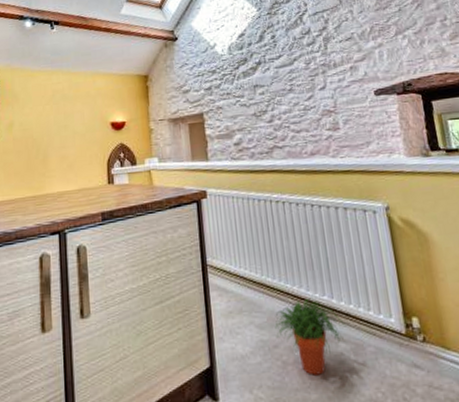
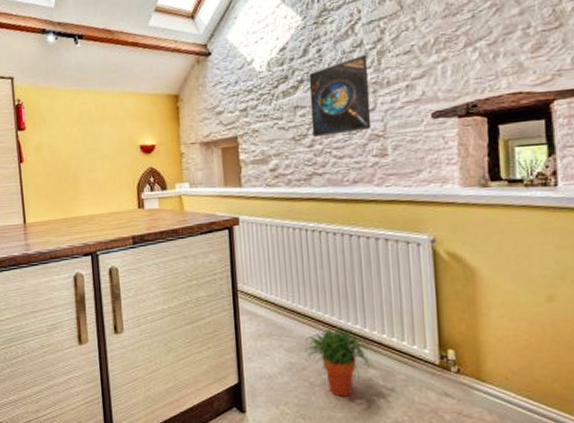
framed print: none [265,40,324,114] -> present [308,54,372,138]

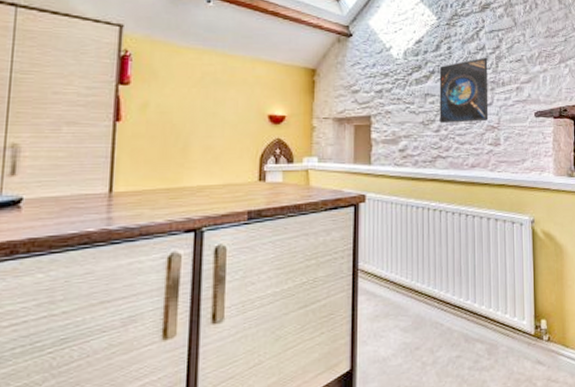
potted plant: present [304,326,377,397] -> none [419,302,484,375]

